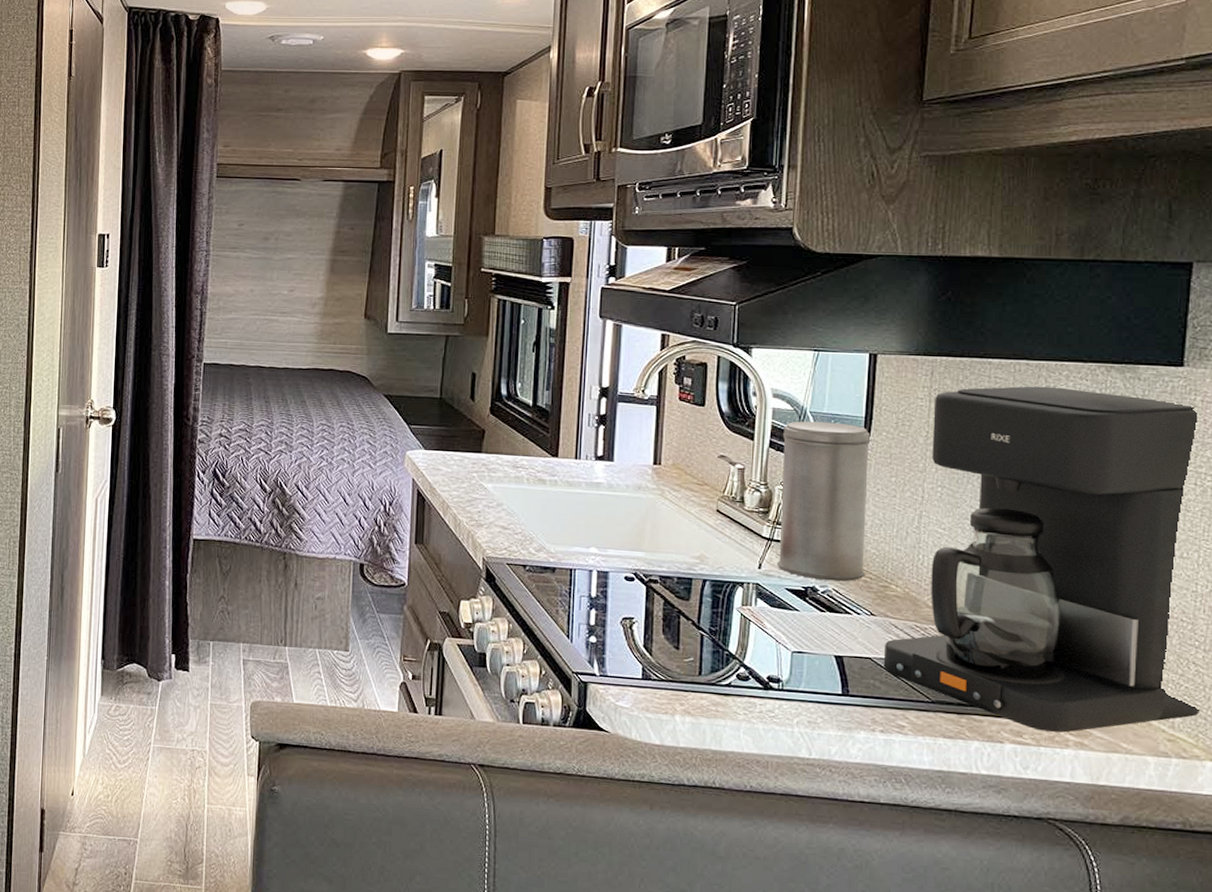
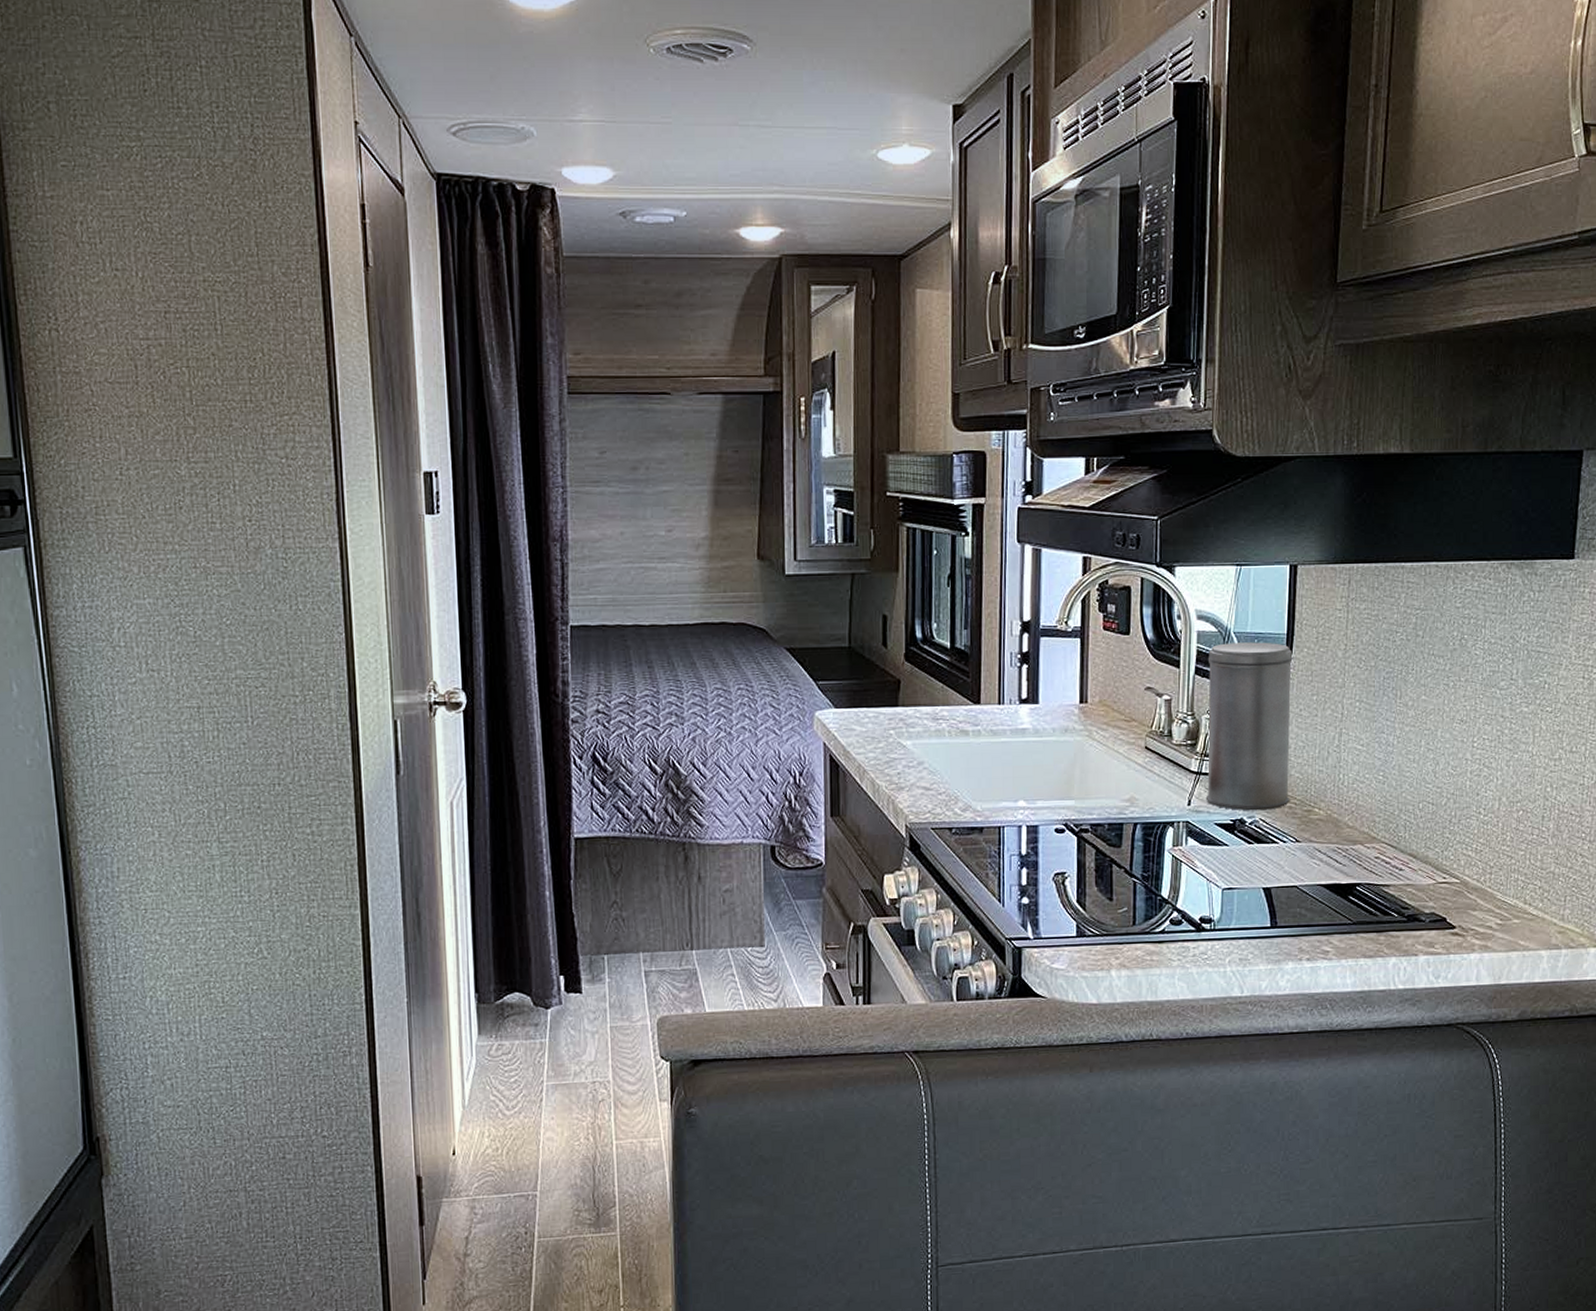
coffee maker: present [883,386,1201,733] -> none [1308,588,1586,939]

